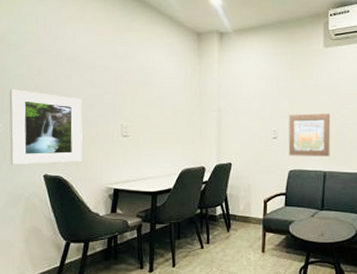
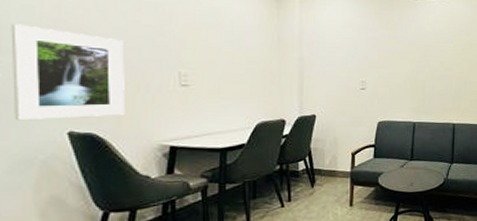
wall art: present [288,113,331,157] -> none [377,64,420,108]

